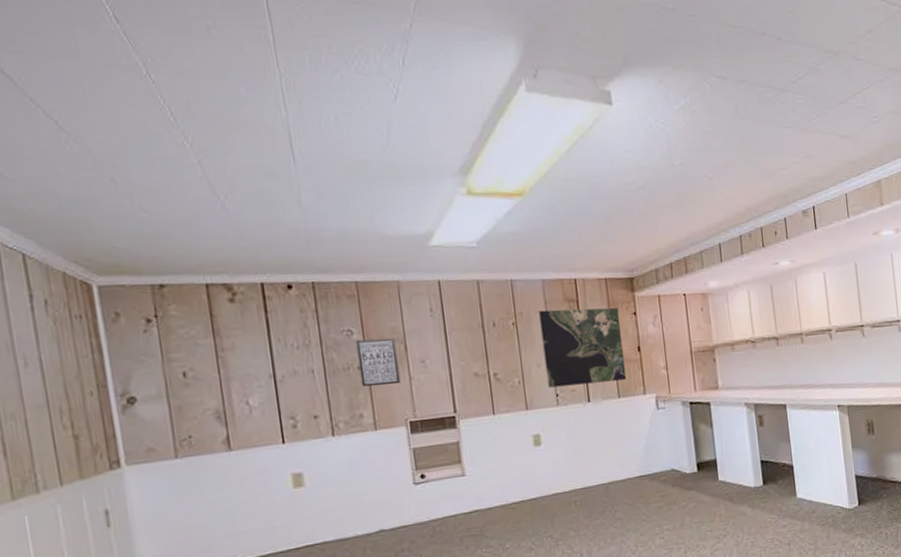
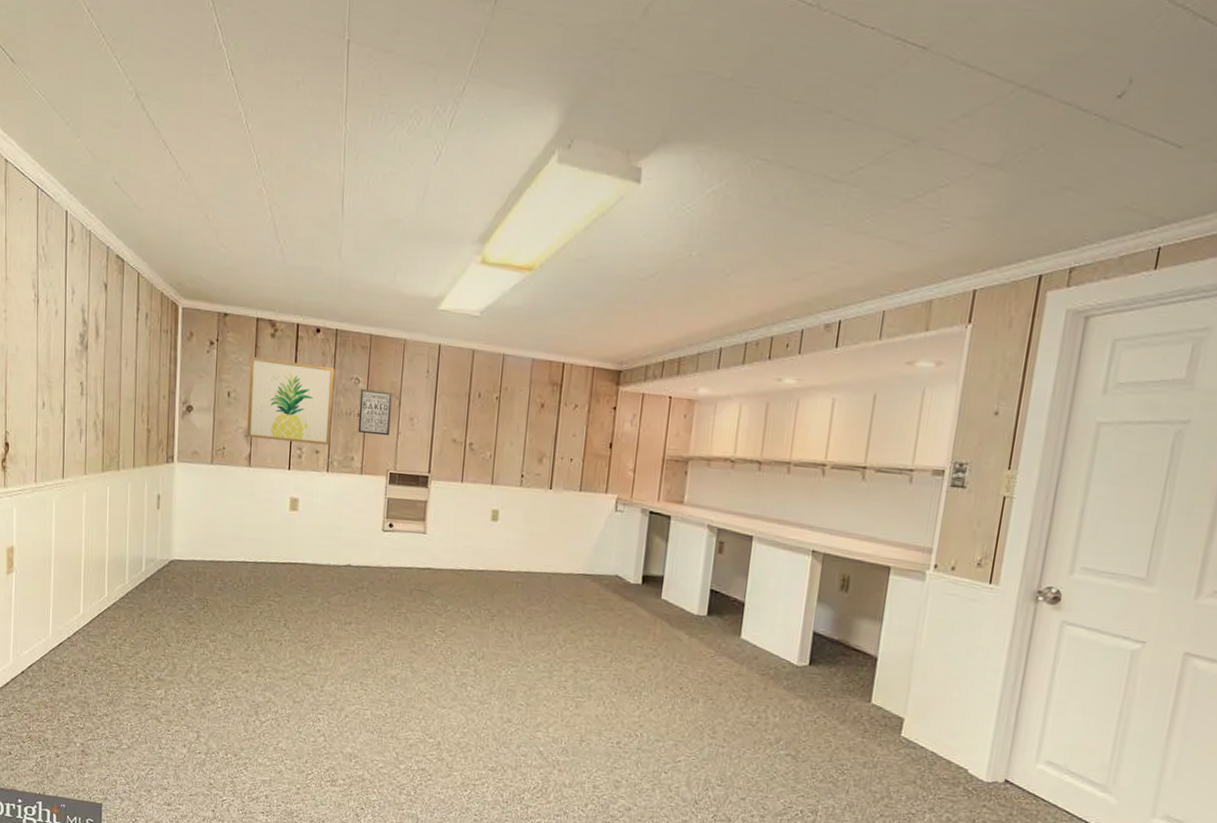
wall art: none [205,323,331,419] -> present [246,356,335,445]
map: present [539,307,627,388] -> none [516,389,600,474]

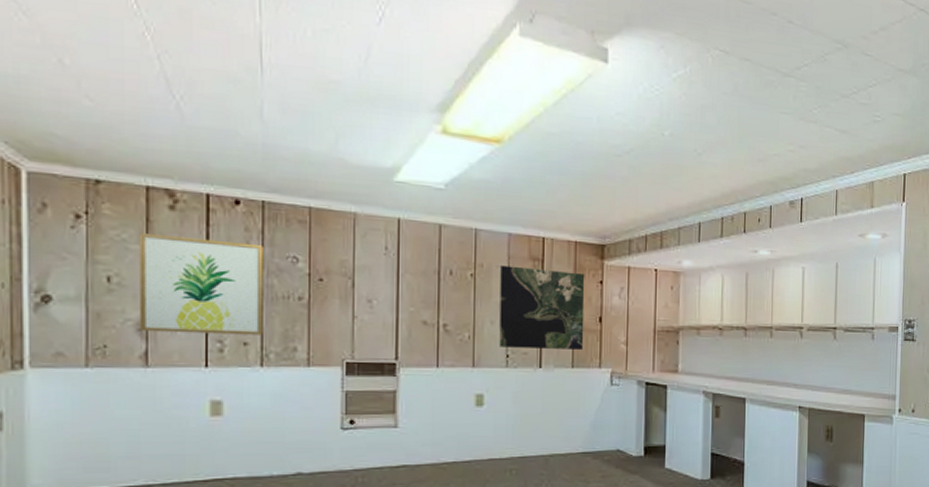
wall art: present [358,388,392,436] -> none [300,268,343,321]
map: none [516,389,600,474] -> present [499,265,585,350]

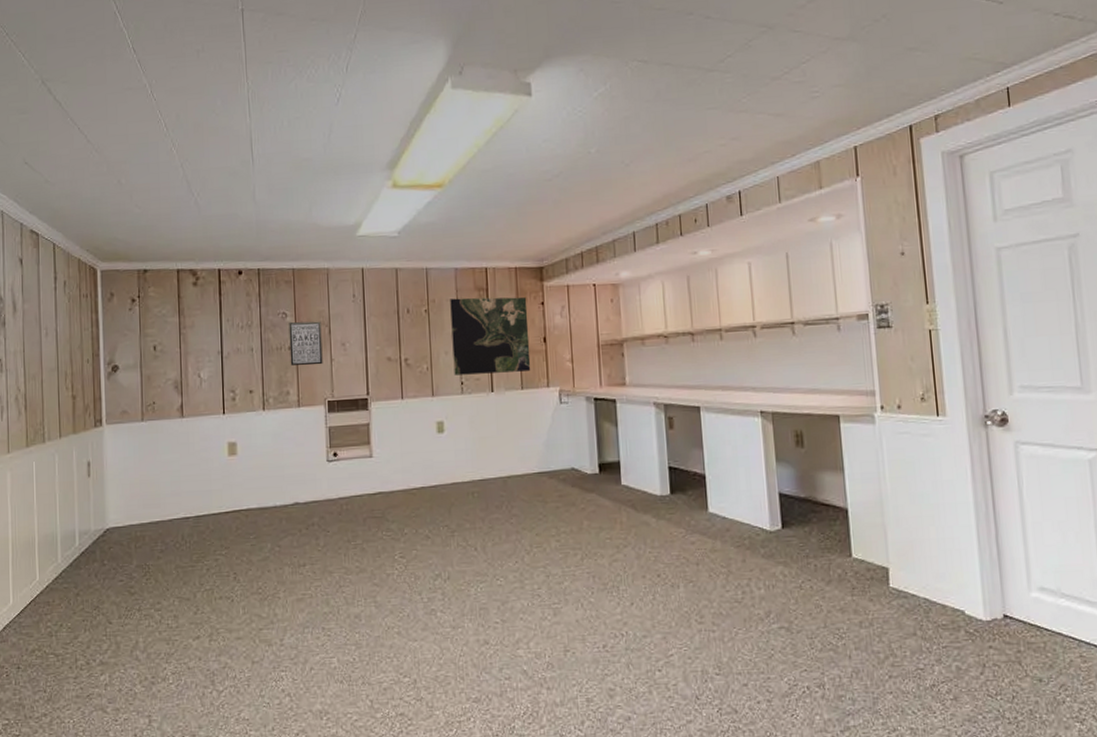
wall art: present [138,232,264,335] -> none [173,305,264,388]
wall art: none [300,268,343,321] -> present [289,321,323,366]

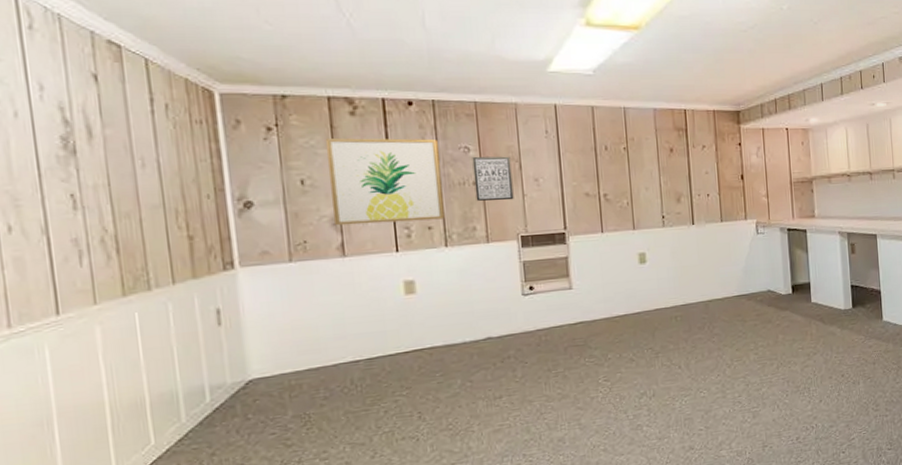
wall art: none [173,305,264,388] -> present [325,138,445,226]
map: present [450,297,531,375] -> none [649,137,730,210]

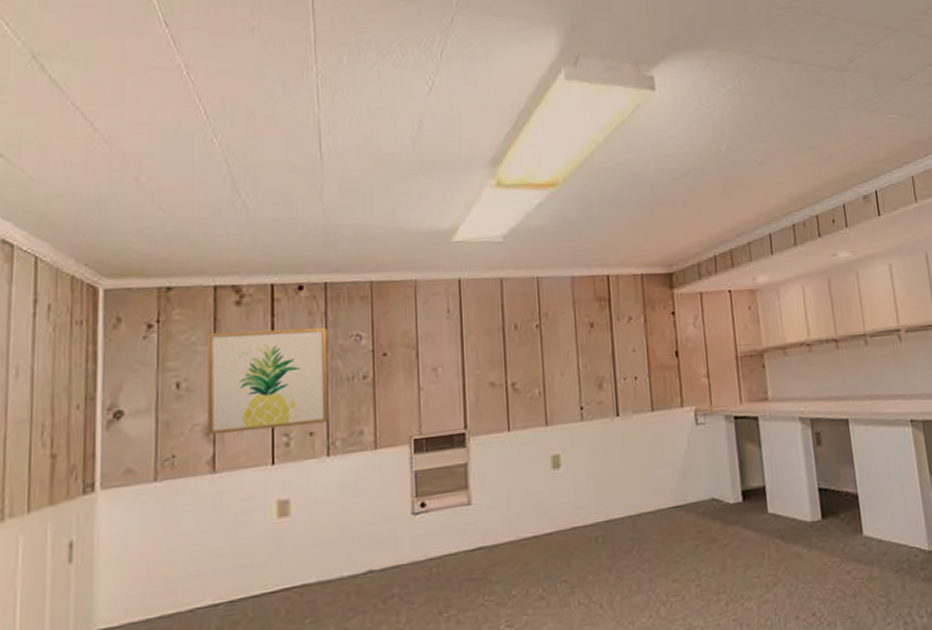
wall art: present [472,156,514,201] -> none [364,343,408,398]

